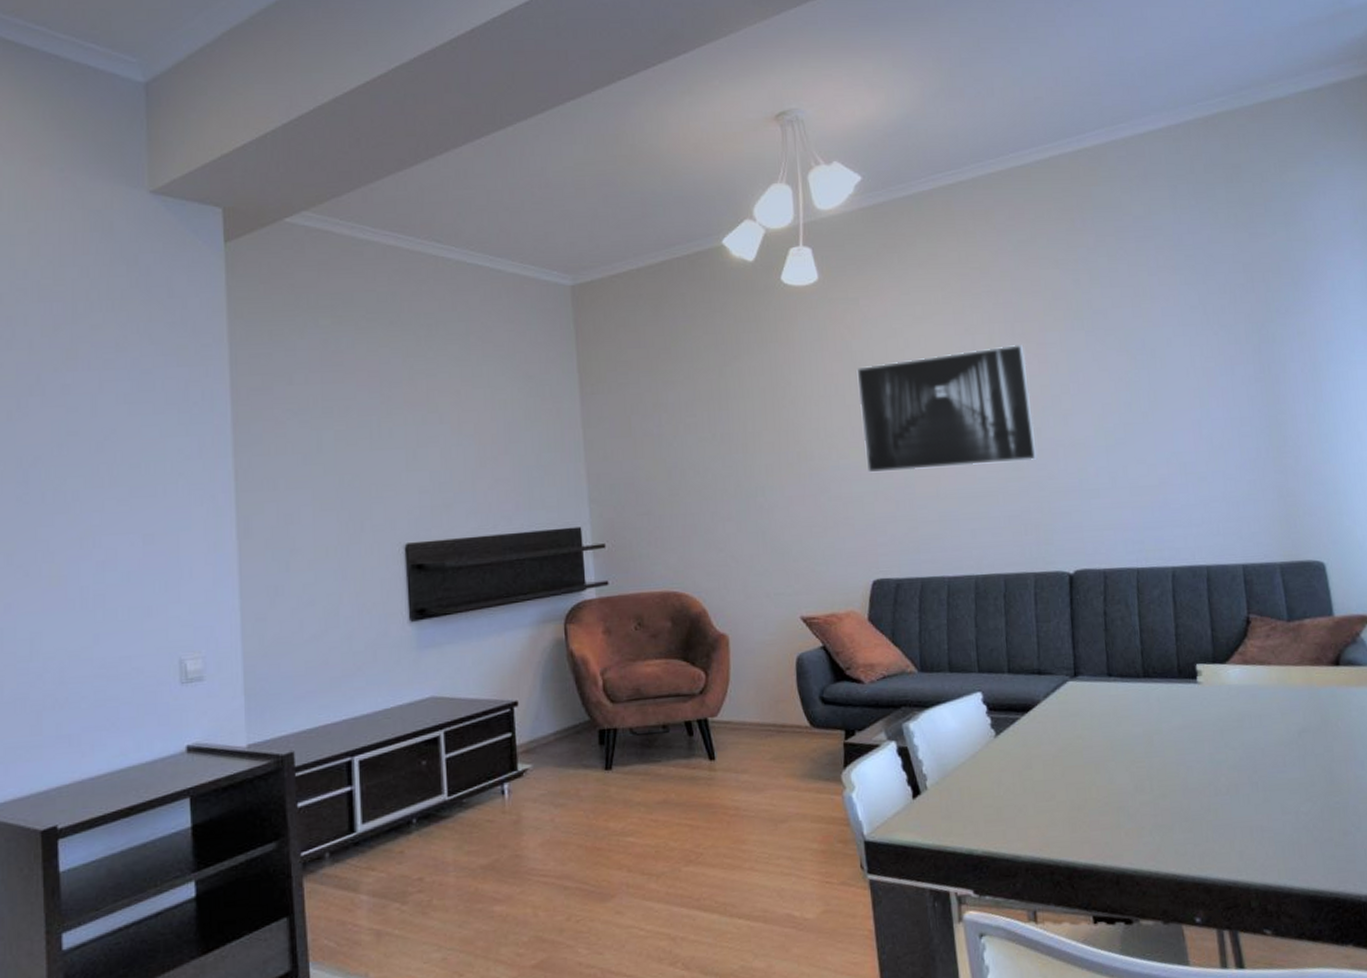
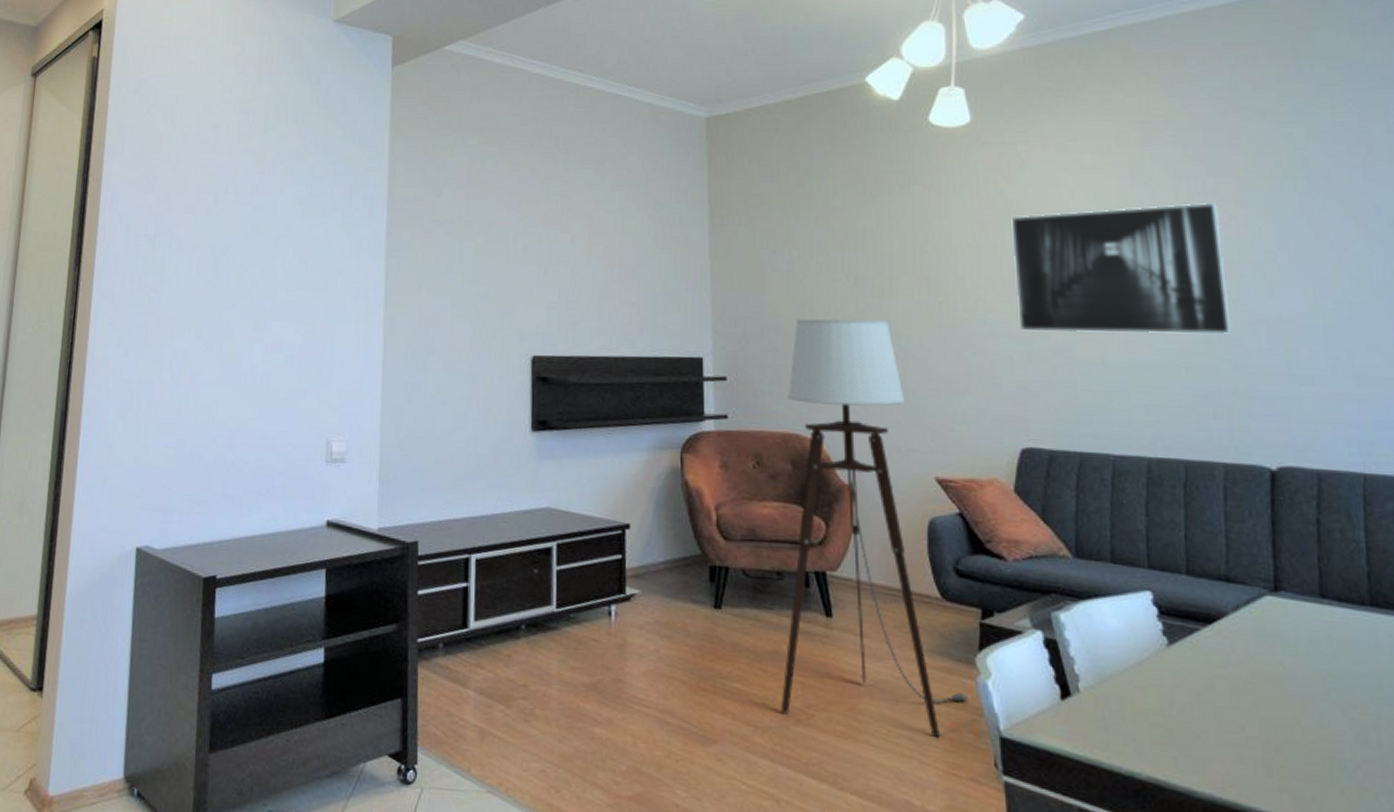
floor lamp: none [664,474,839,858] -> present [780,318,971,739]

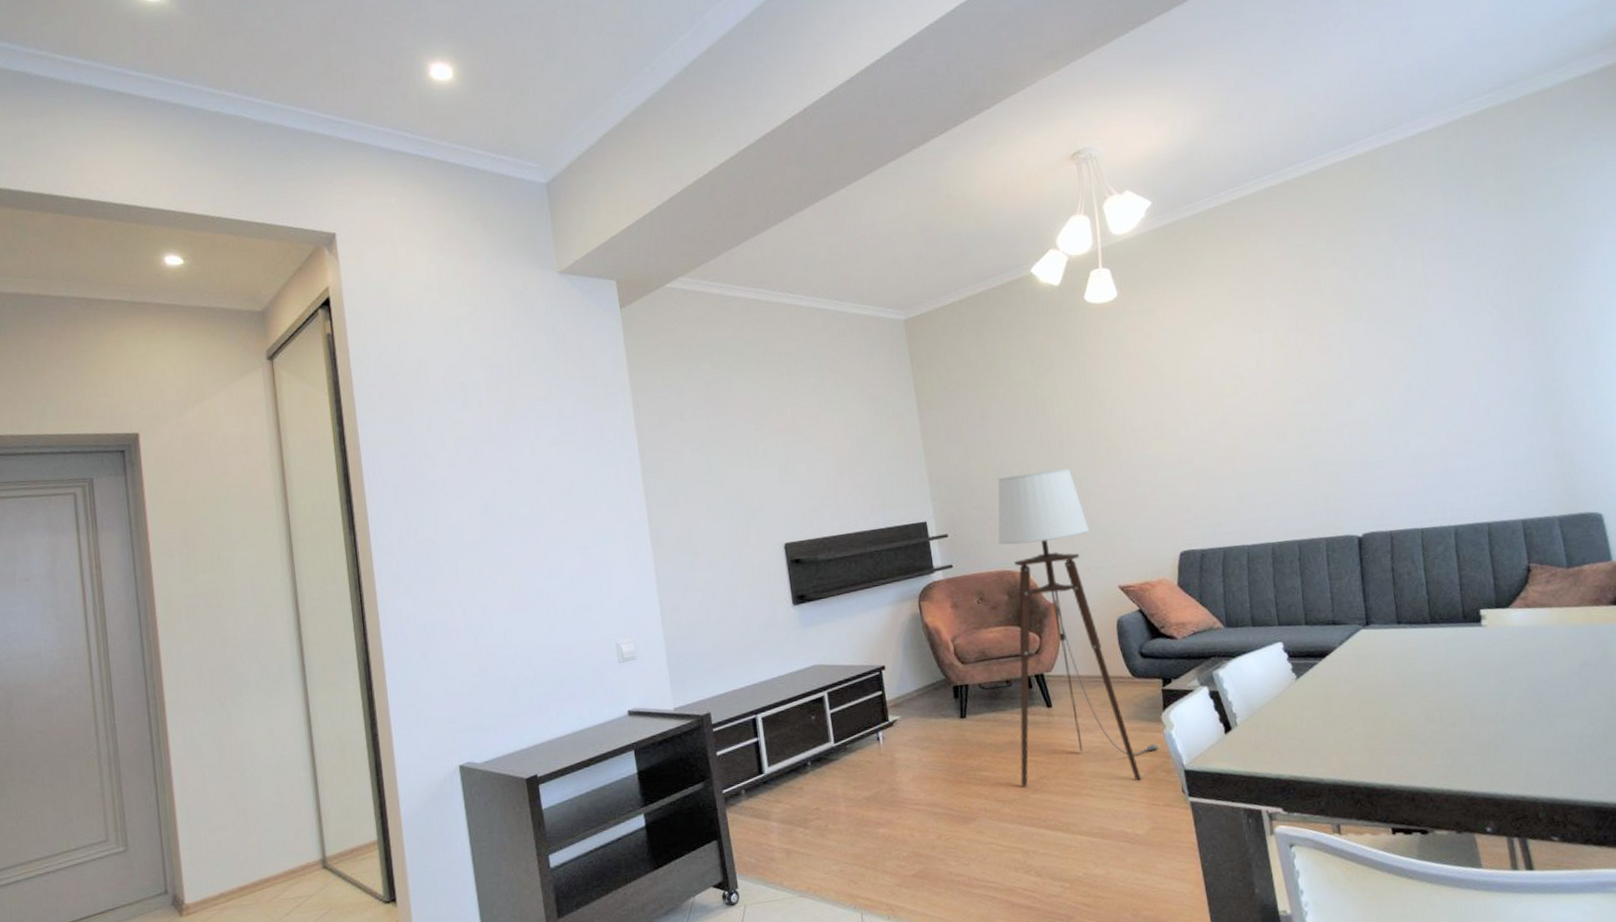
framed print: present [1011,203,1232,335] -> none [1156,338,1325,461]

